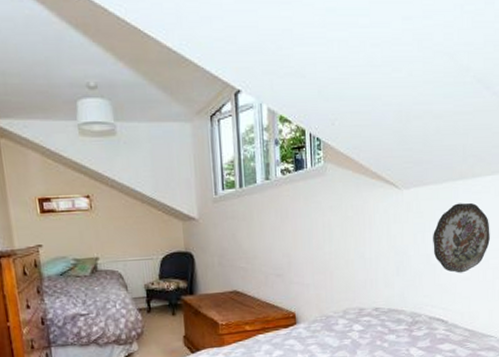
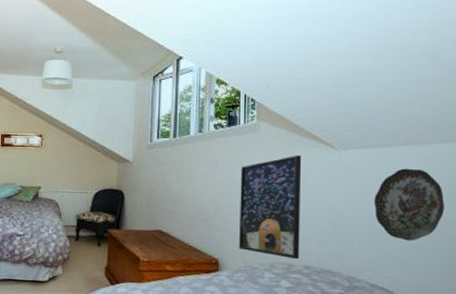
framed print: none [310,197,369,303] -> present [239,154,302,259]

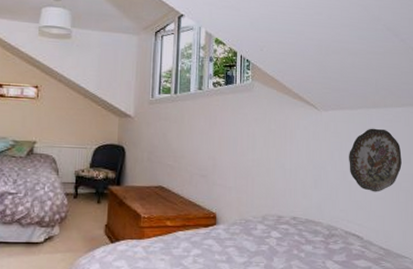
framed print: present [239,154,302,259] -> none [235,114,290,211]

